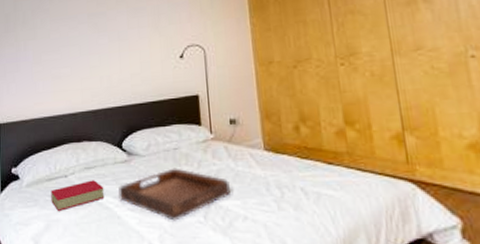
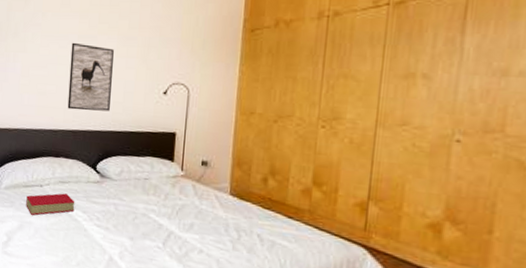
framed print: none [81,21,128,90] -> present [67,42,114,112]
serving tray: present [118,168,230,221] -> none [88,195,192,242]

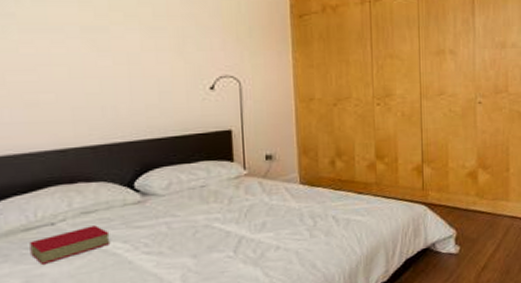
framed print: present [67,42,114,112] -> none [71,36,142,121]

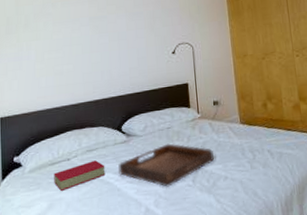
serving tray: none [129,205,263,259] -> present [118,143,214,187]

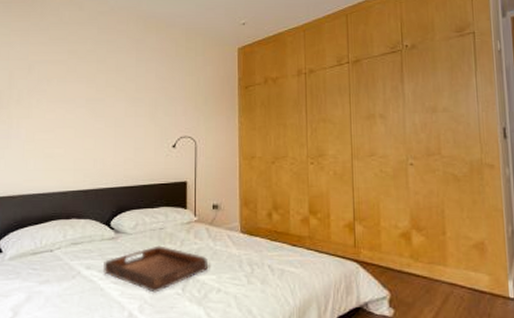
book: present [54,160,106,191] -> none [34,255,90,283]

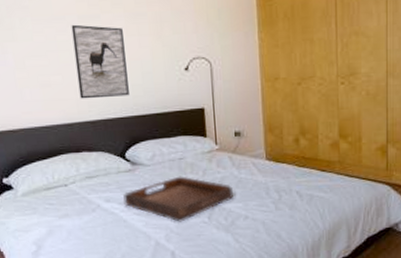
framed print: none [77,106,122,170] -> present [71,24,129,99]

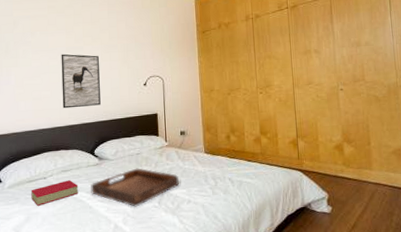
book: none [50,188,109,217] -> present [31,180,79,206]

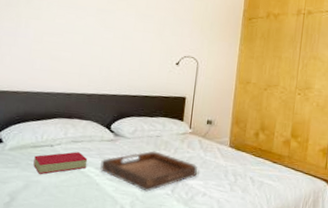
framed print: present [61,53,101,109] -> none [83,14,132,78]

